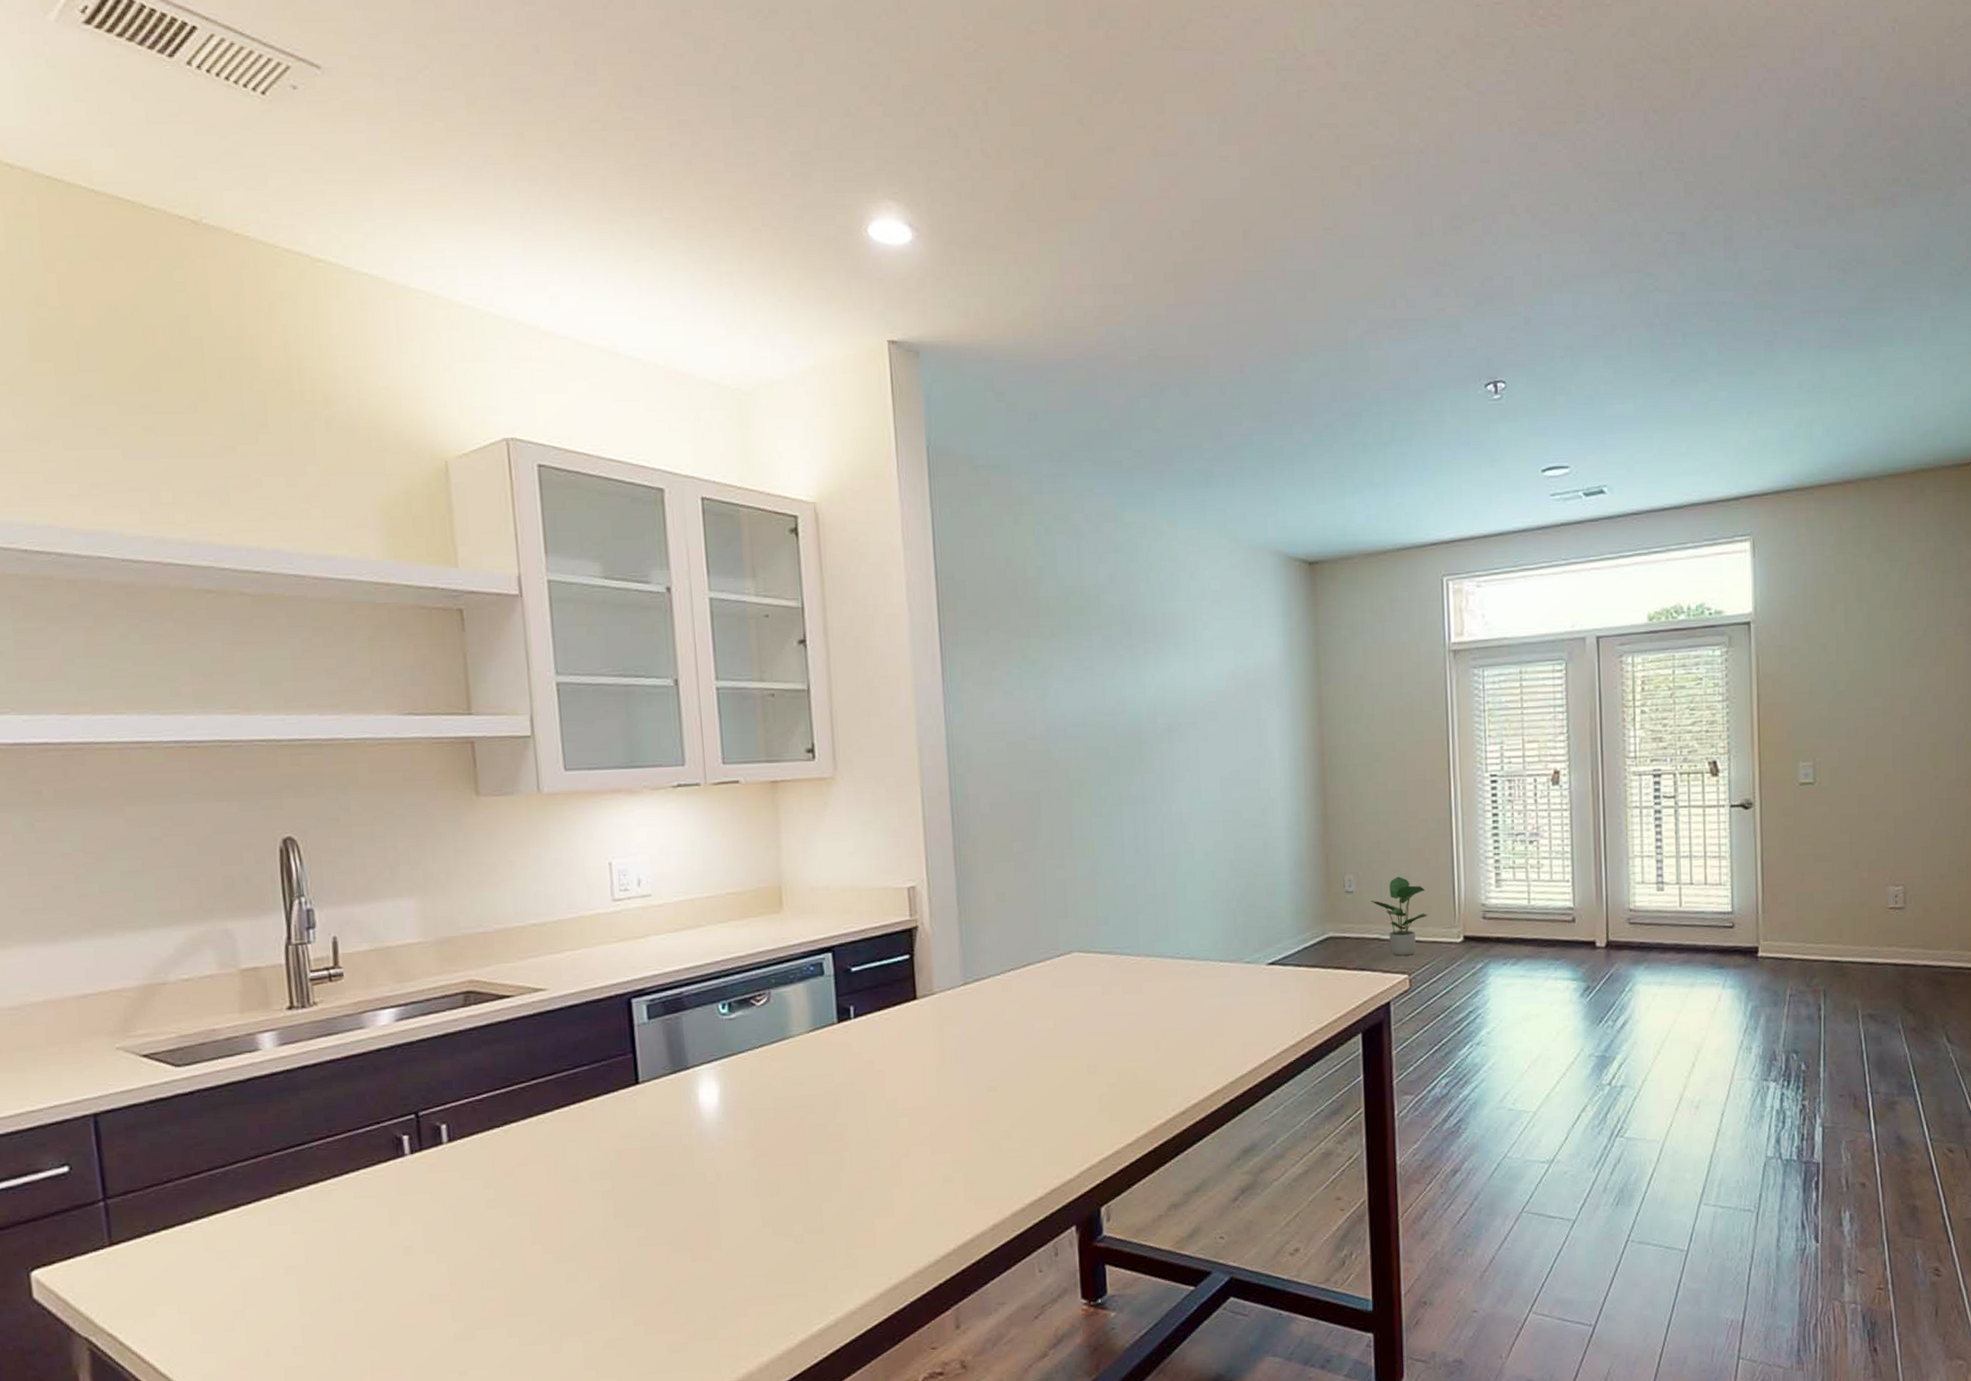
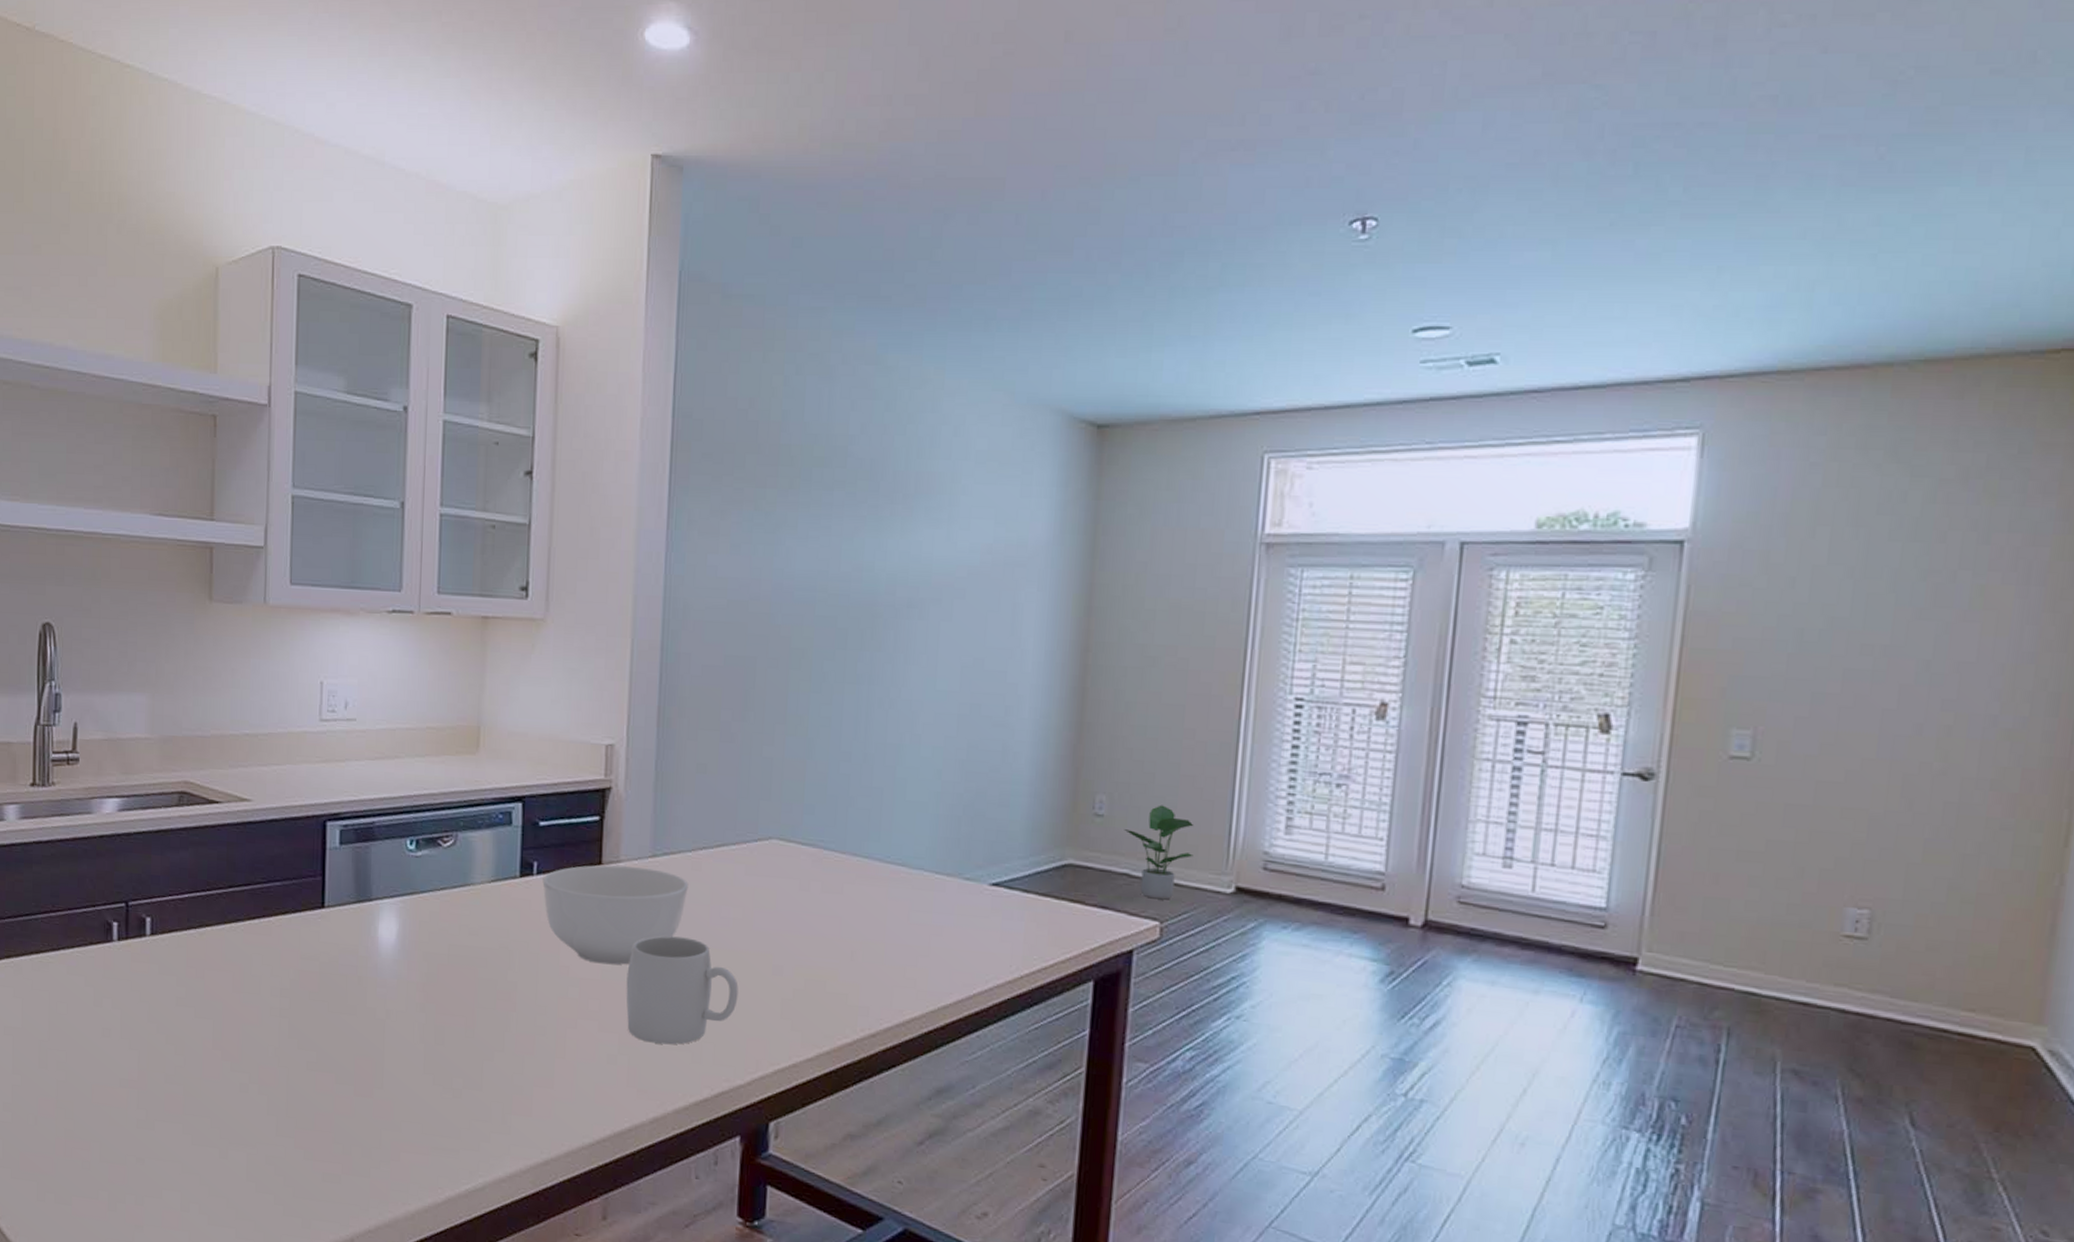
bowl: none [860,996,1001,1092] -> present [542,865,689,965]
mug: none [952,1053,1059,1156] -> present [626,935,738,1045]

